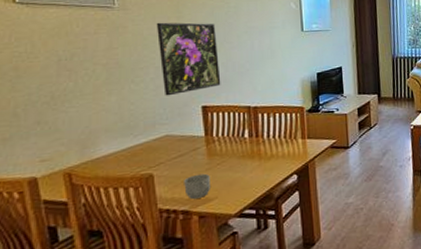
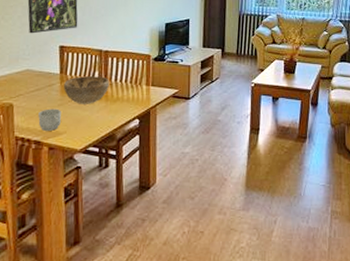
decorative bowl: none [211,134,262,166] -> present [64,76,110,104]

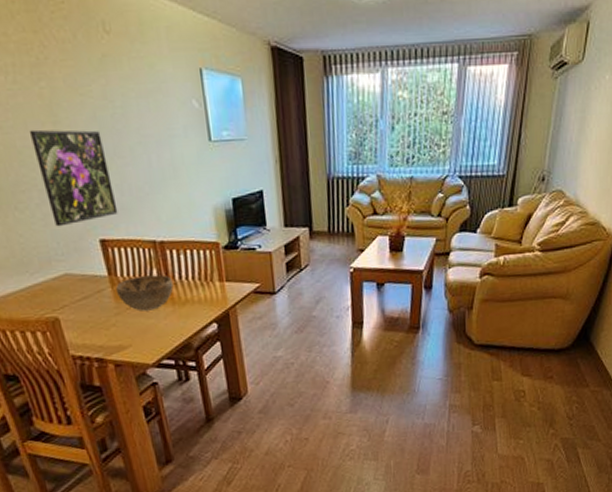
mug: present [38,108,61,131] -> none [93,318,123,346]

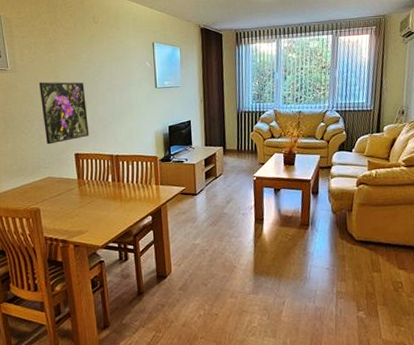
decorative bowl: present [116,274,174,311] -> none [82,179,122,205]

